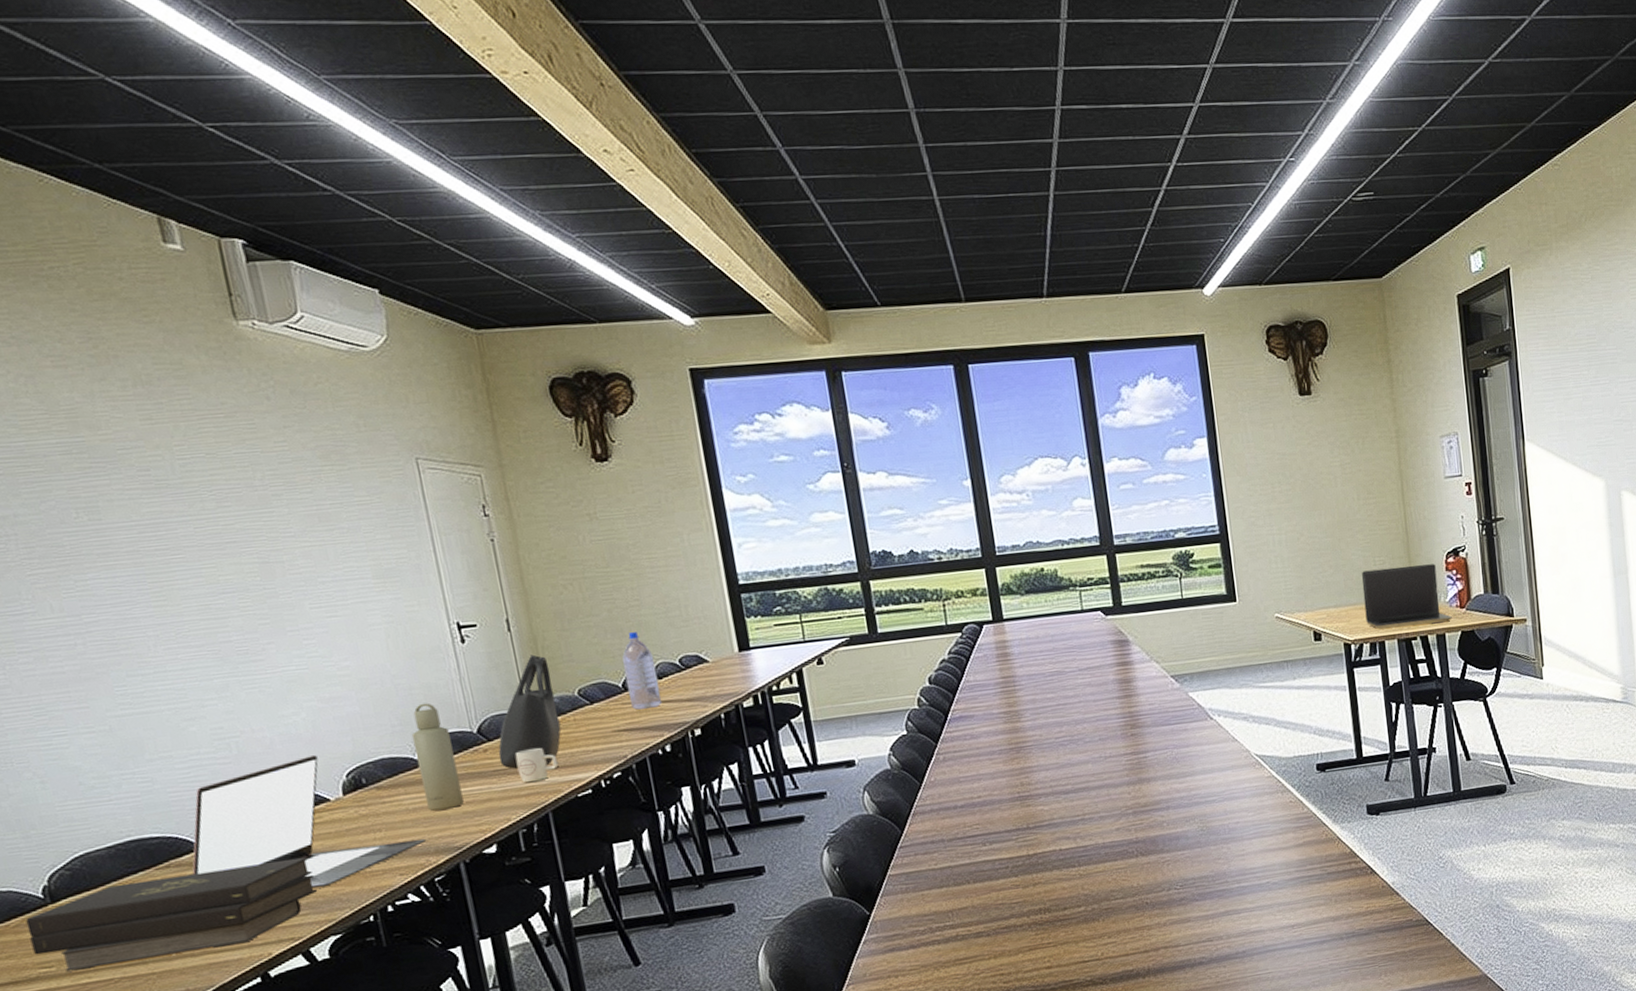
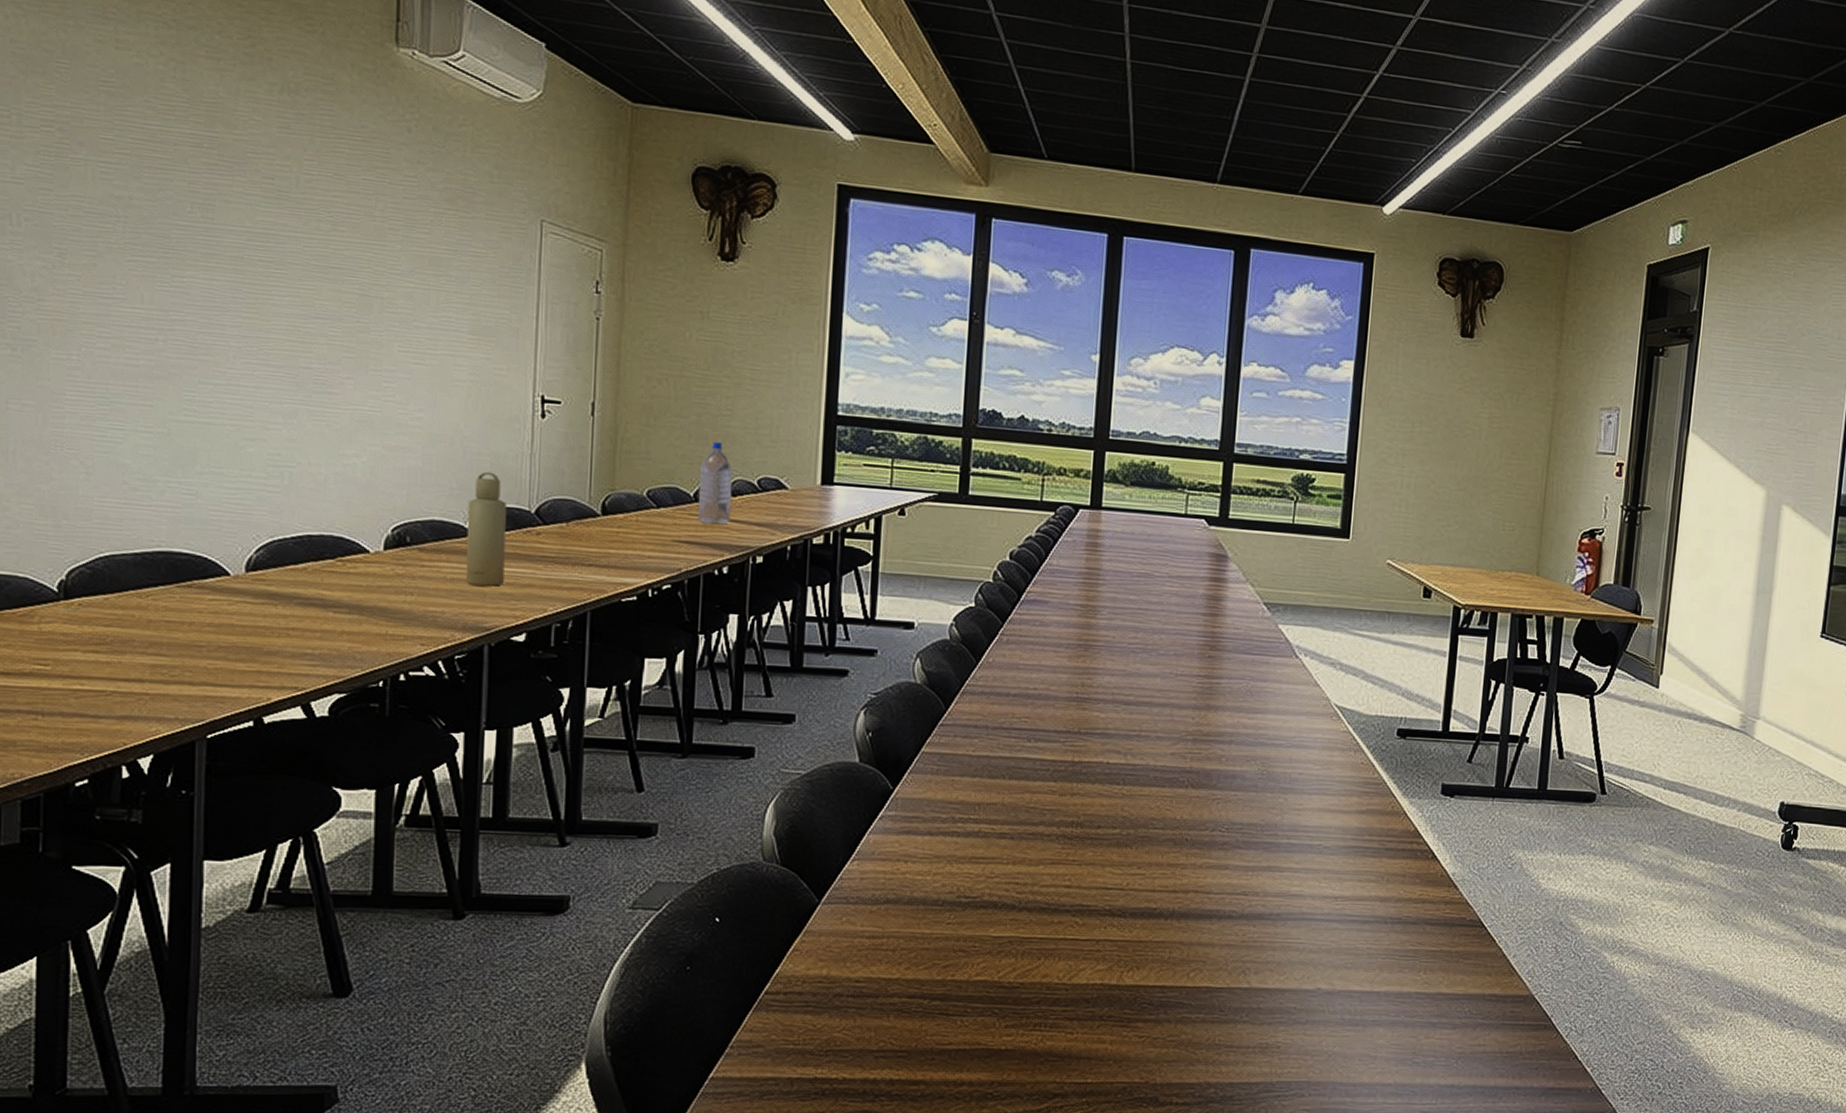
book: present [25,856,318,972] -> none [33,593,334,682]
laptop: present [192,755,426,889] -> none [212,502,455,641]
handbag: present [498,654,562,769] -> none [550,444,624,563]
mug: present [514,747,559,783] -> none [566,540,610,577]
laptop computer: present [1361,564,1452,630] -> none [1482,534,1575,606]

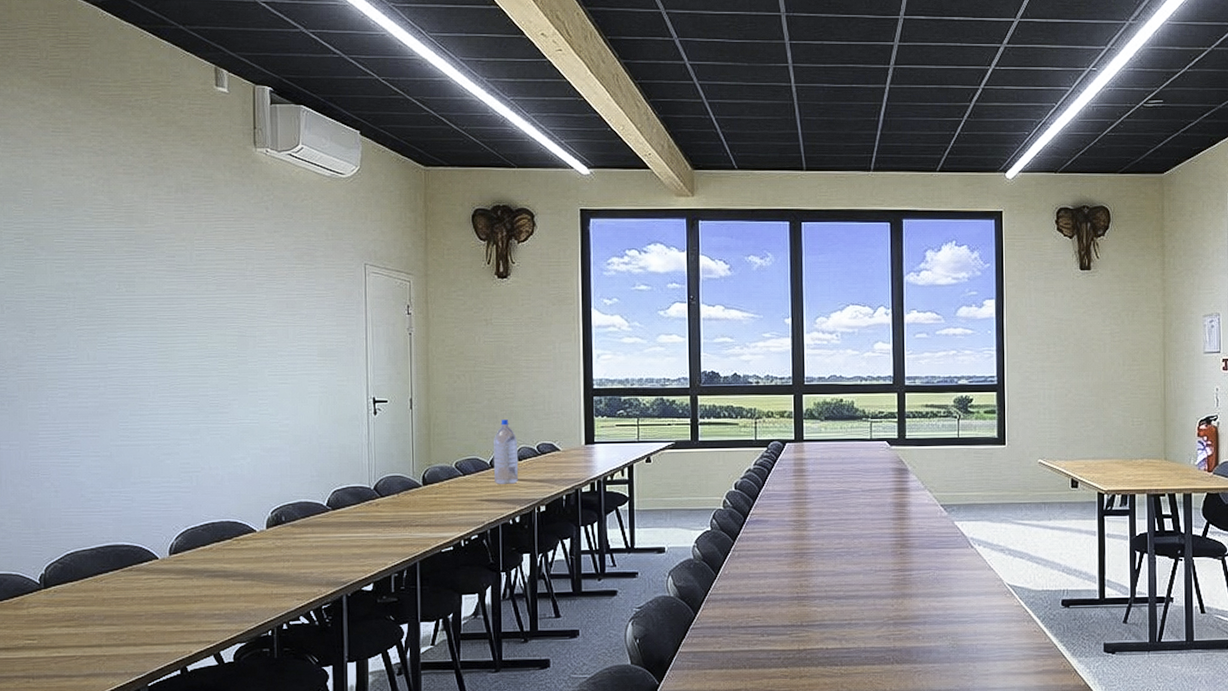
bottle: present [465,471,507,586] -> none [324,460,354,549]

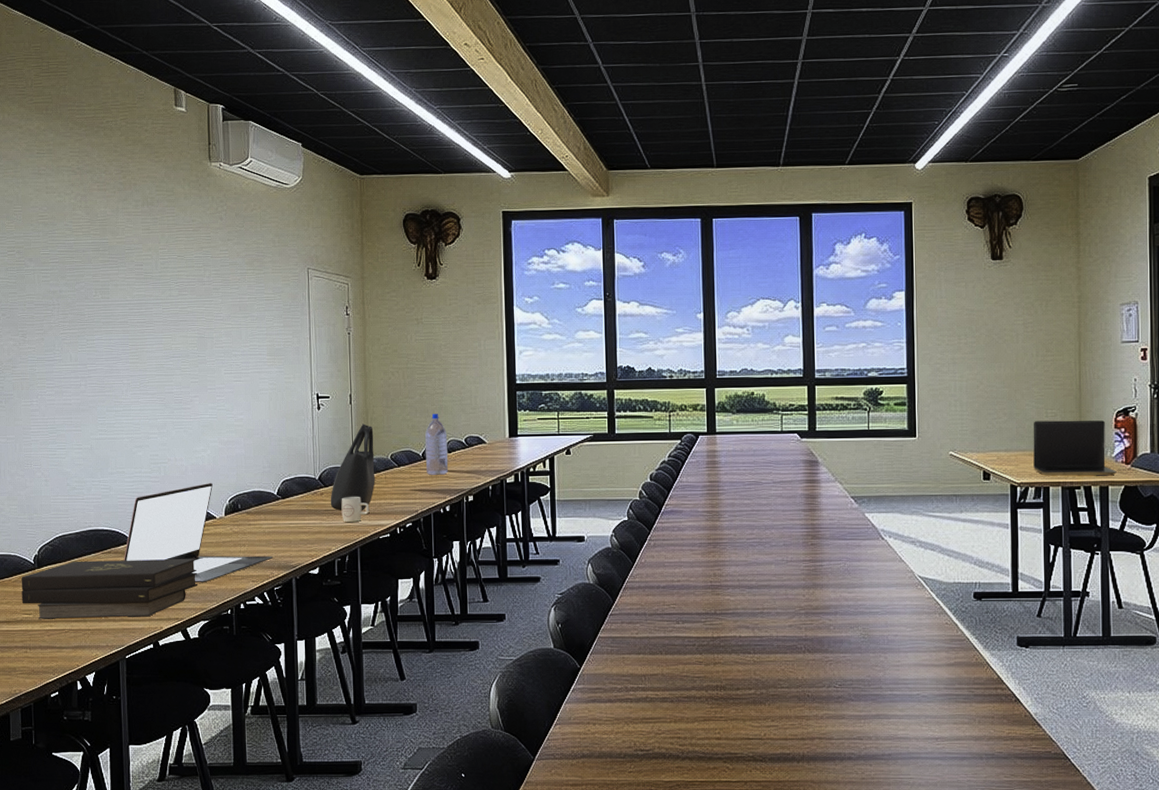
book: none [24,575,235,645] -> present [21,558,198,619]
laptop: none [146,494,320,602] -> present [123,483,273,583]
handbag: none [387,430,438,523] -> present [330,424,375,511]
mug: none [399,506,431,536] -> present [341,496,370,523]
laptop computer: none [1119,428,1199,484] -> present [1033,420,1117,476]

